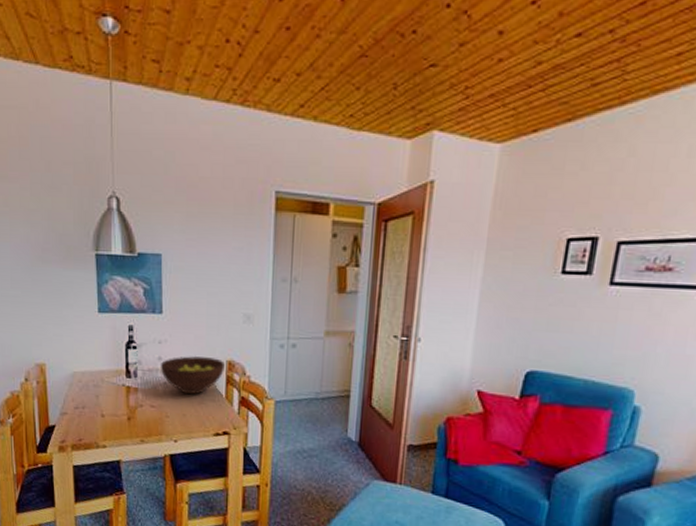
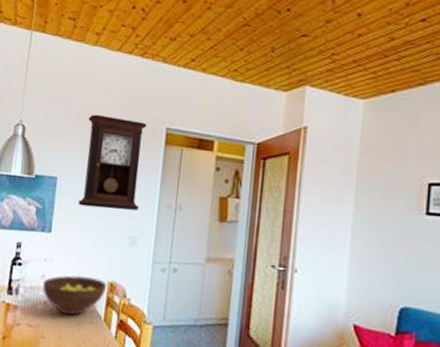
pendulum clock: none [187,179,254,287] -> present [78,114,147,211]

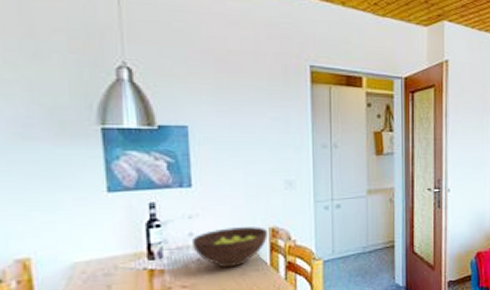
pendulum clock: present [78,114,147,211] -> none [216,52,292,155]

